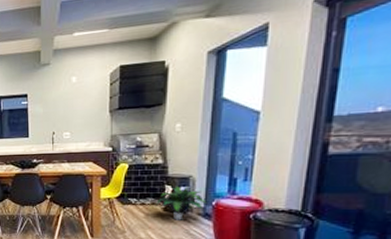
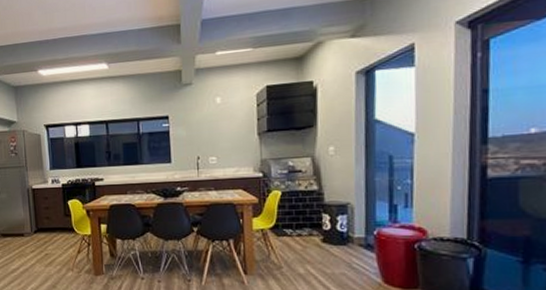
potted plant: present [154,184,210,220] -> none [311,212,371,253]

